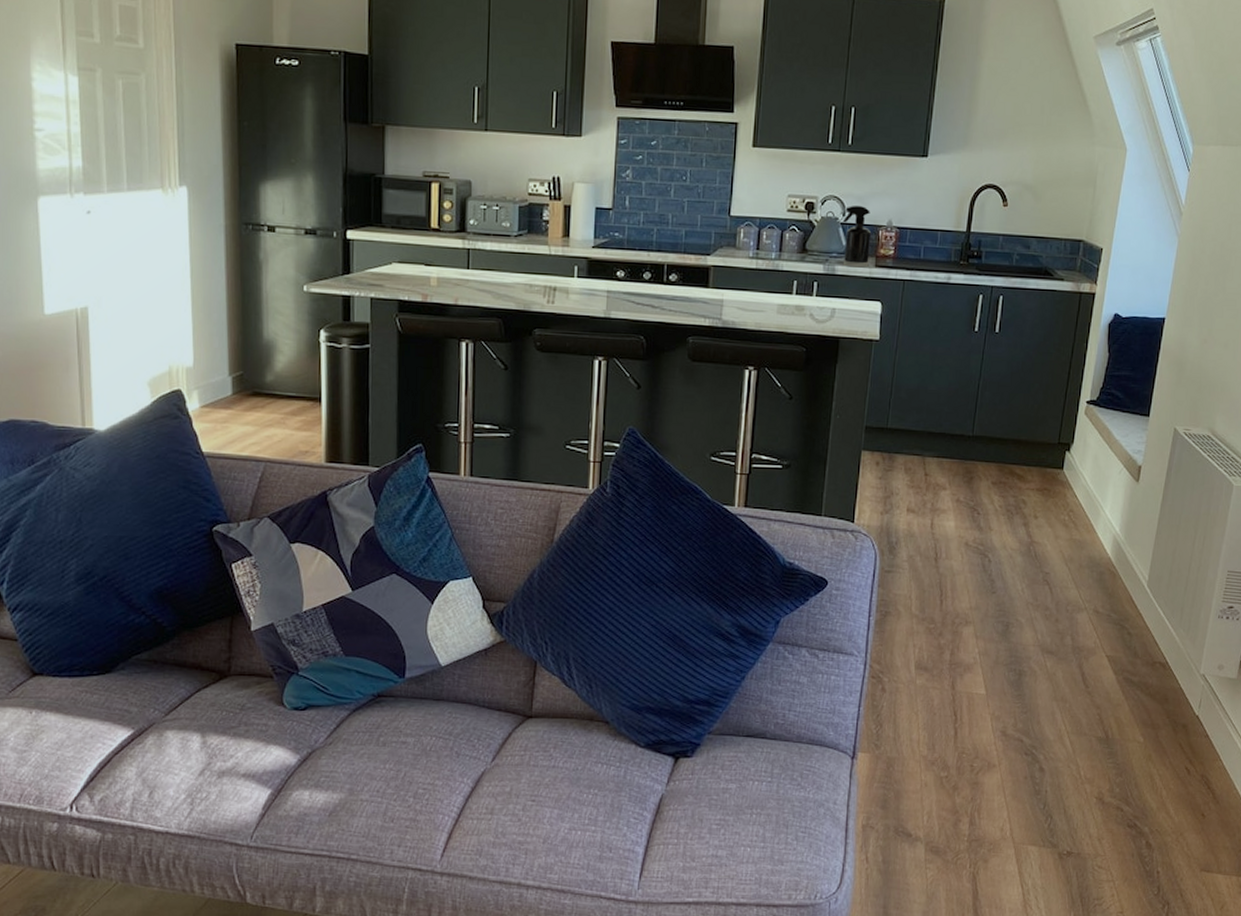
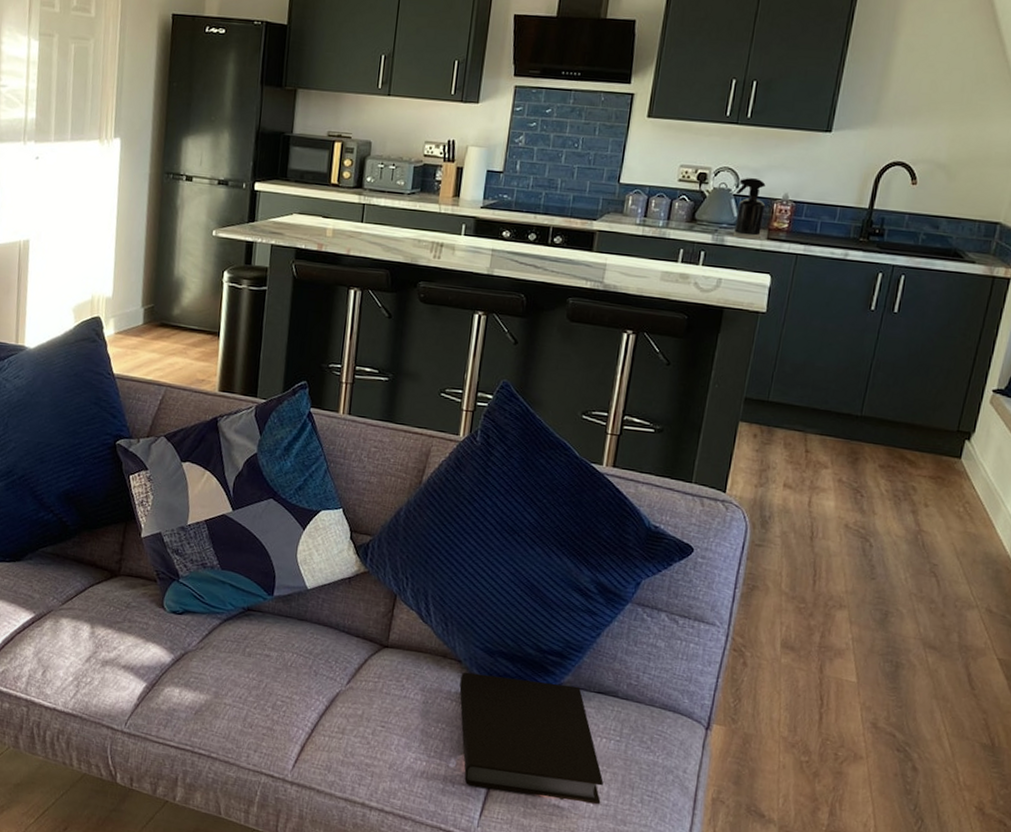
book: none [609,732,758,848] -> present [459,672,604,804]

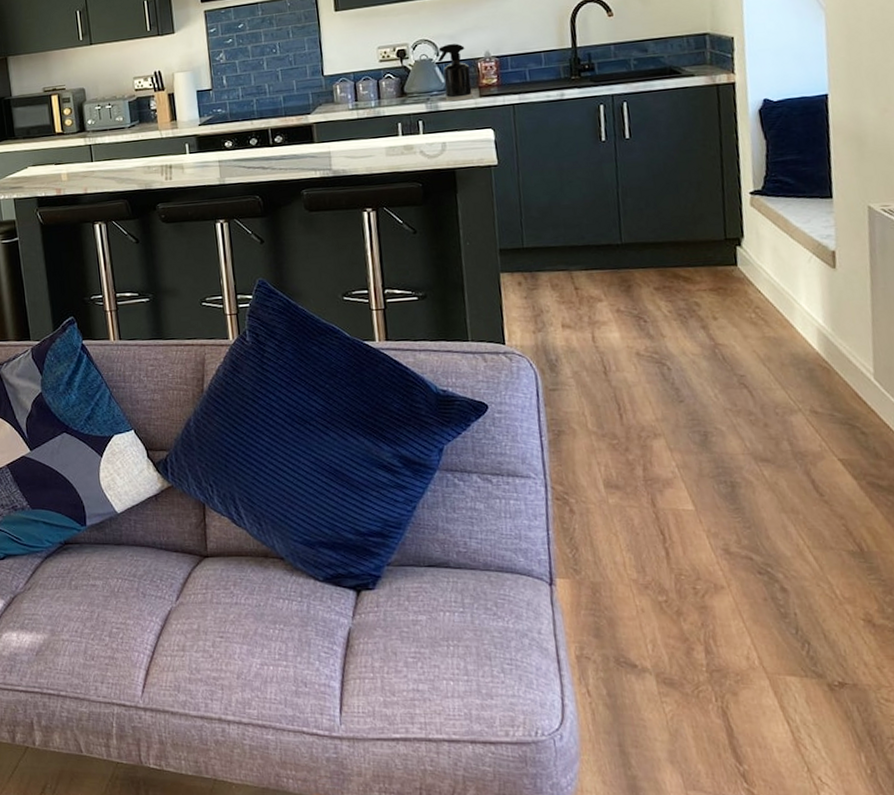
book: present [459,672,604,804] -> none [286,564,461,683]

